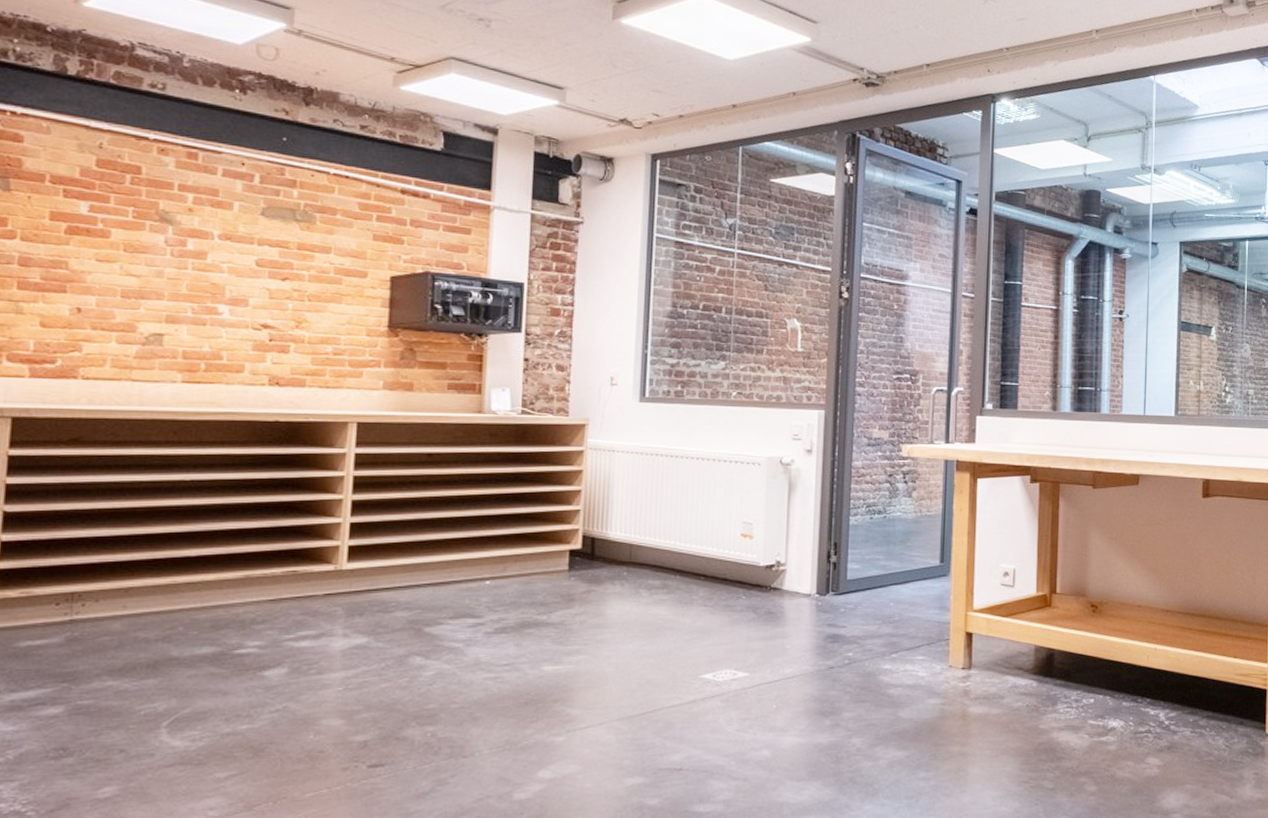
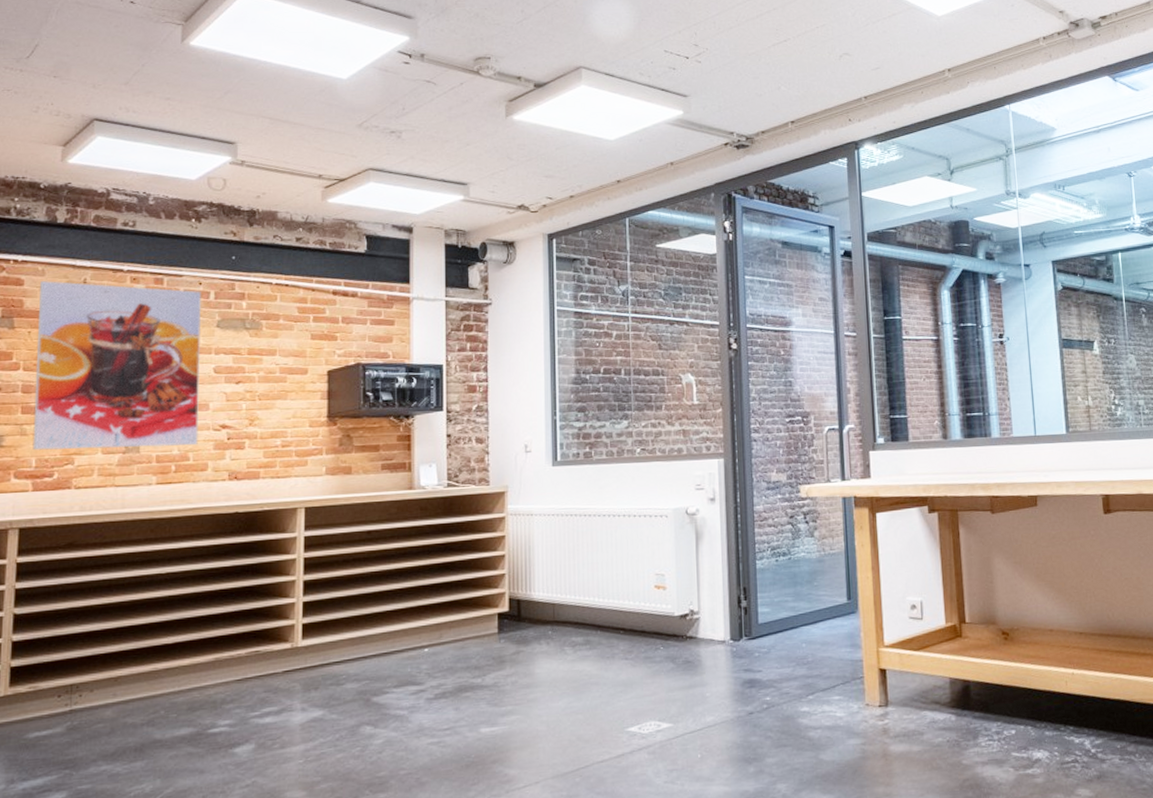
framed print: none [30,140,244,344] -> present [32,281,201,451]

